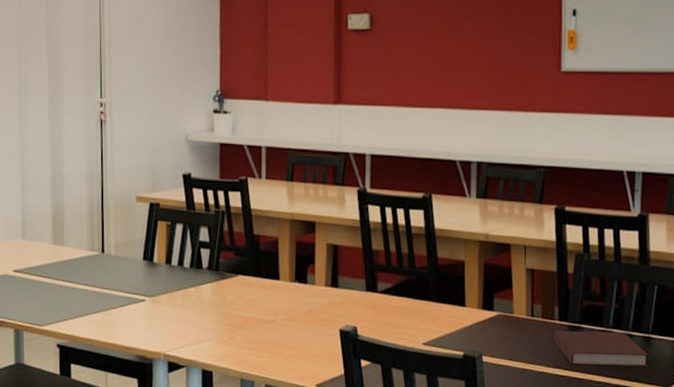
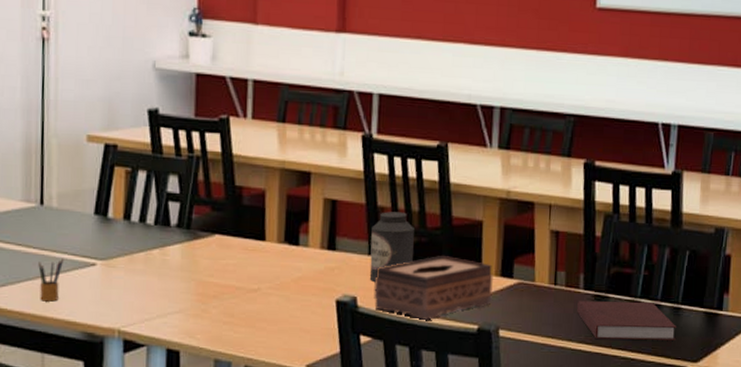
pencil box: none [101,295,121,330] -> present [38,258,65,302]
canister: none [367,254,405,315] -> present [369,212,414,283]
tissue box: none [371,292,476,347] -> present [374,256,493,320]

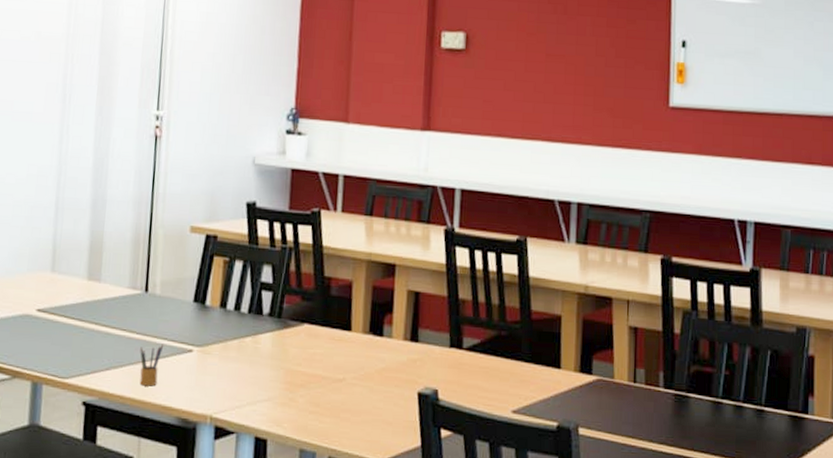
canister: present [369,212,414,283] -> none [450,304,494,376]
tissue box: present [374,256,493,320] -> none [454,350,572,415]
notebook: present [577,301,678,340] -> none [657,400,762,445]

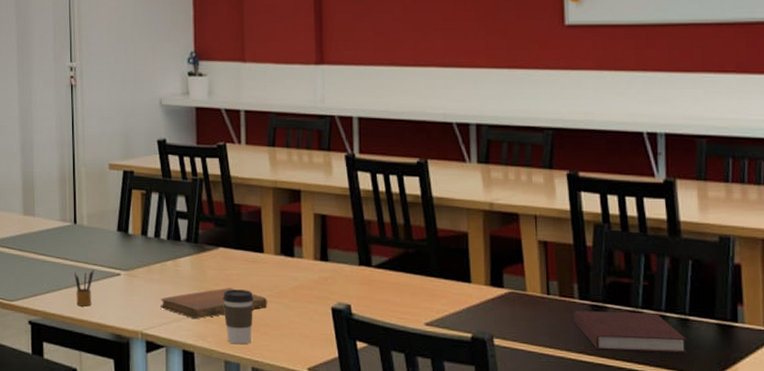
notebook: none [234,368,352,403] -> present [160,288,268,320]
coffee cup: none [303,370,337,432] -> present [223,289,254,345]
notebook: none [657,400,762,445] -> present [574,311,687,353]

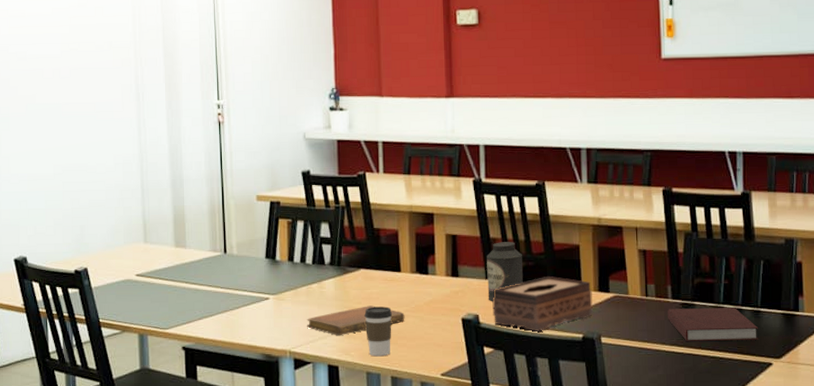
pencil box: present [74,269,95,307] -> none [225,295,245,330]
canister: none [360,225,402,292] -> present [487,242,523,302]
tissue box: none [366,266,483,328] -> present [492,276,593,332]

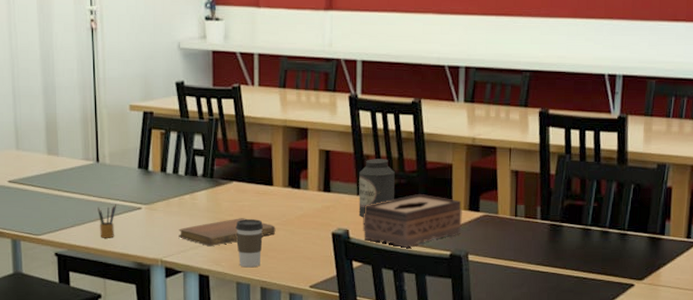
pencil box: none [225,295,245,330] -> present [97,204,117,238]
notebook: present [668,307,759,341] -> none [535,229,624,262]

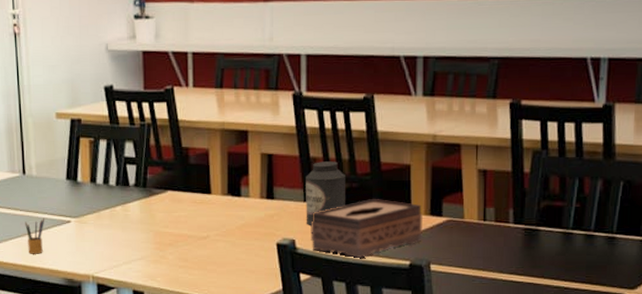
notebook: present [179,218,276,247] -> none [110,229,215,261]
coffee cup: present [235,219,264,268] -> none [171,230,202,283]

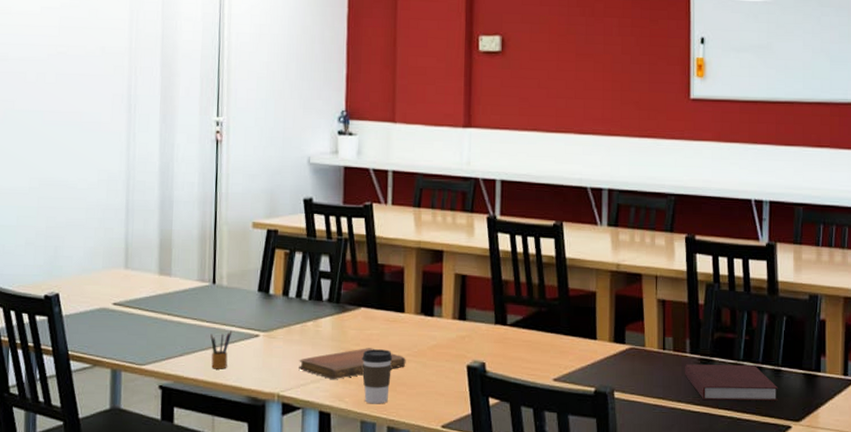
notebook: none [110,229,215,261] -> present [299,348,406,380]
coffee cup: none [171,230,202,283] -> present [362,349,393,404]
canister: present [306,161,345,226] -> none [496,285,535,349]
tissue box: present [311,199,423,258] -> none [500,324,607,383]
notebook: none [507,232,613,269] -> present [685,364,779,401]

